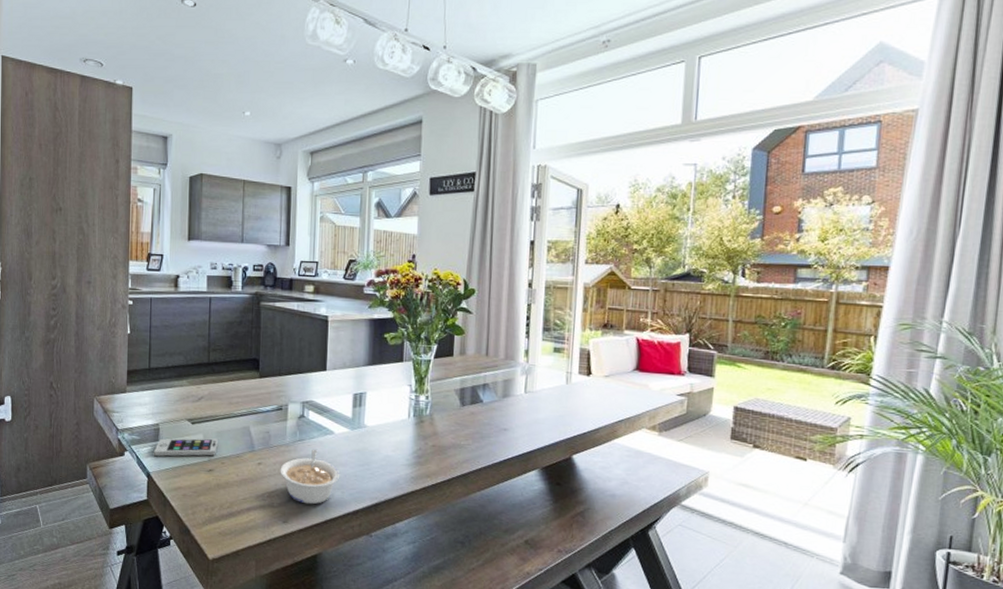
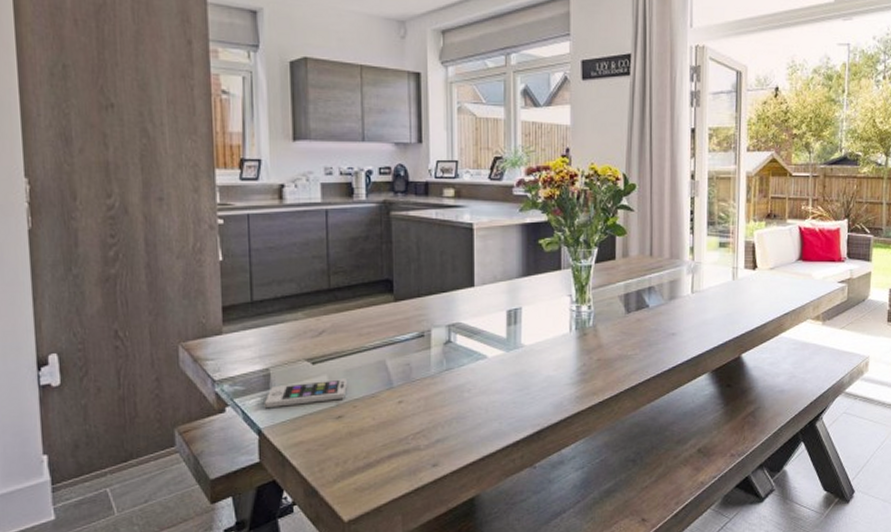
legume: present [280,449,340,505] -> none [425,377,497,442]

